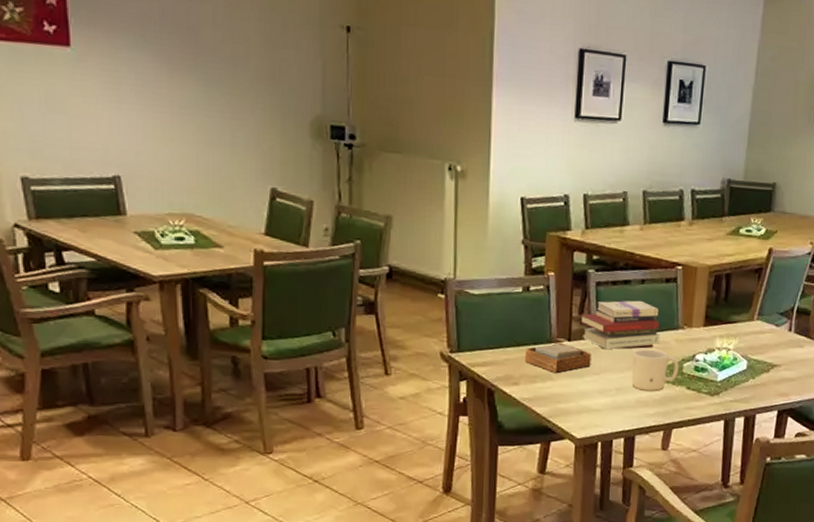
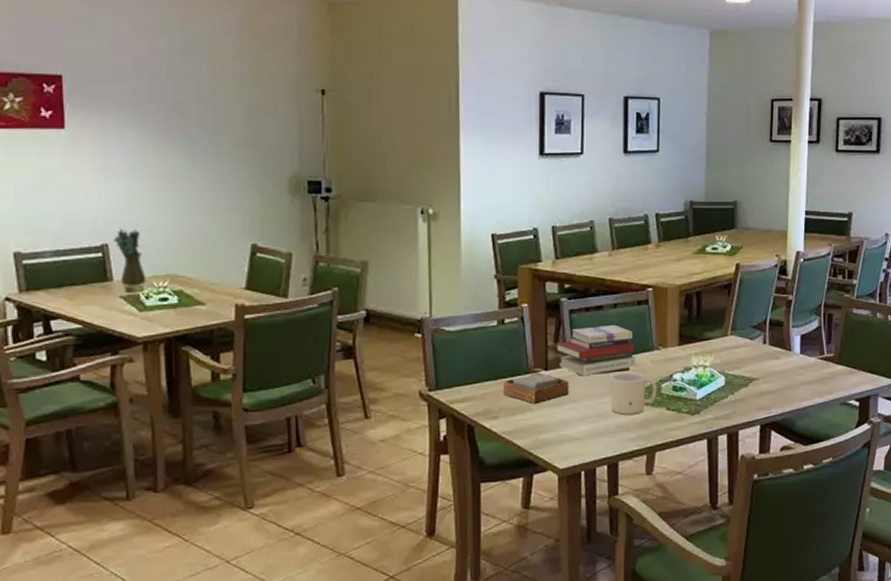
vase: none [126,158,162,230] -> present [113,227,147,293]

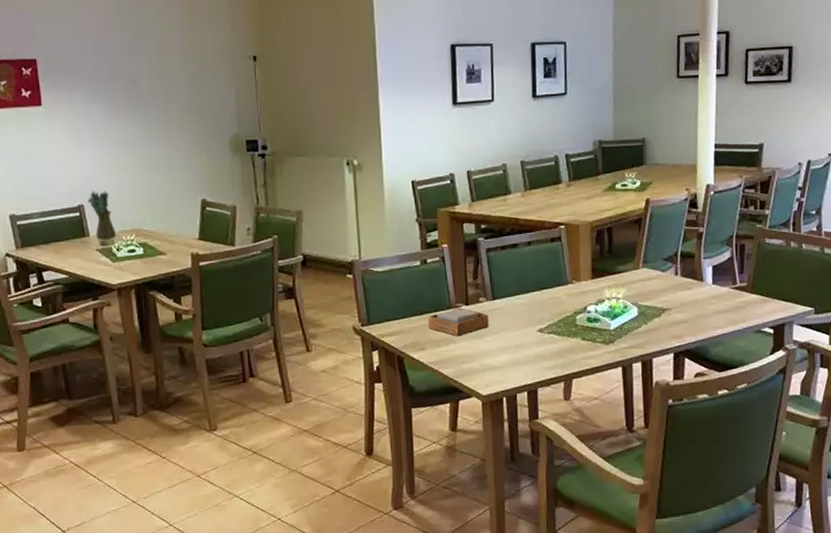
books: present [556,324,636,376] -> none [475,261,552,310]
mug: present [609,372,657,416] -> none [526,305,572,346]

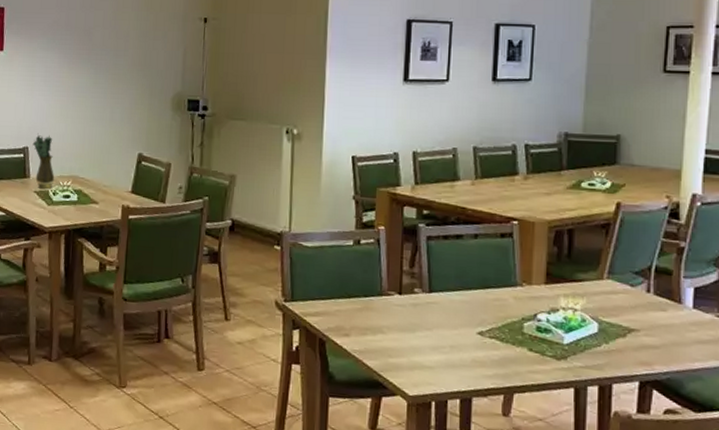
napkin holder: present [428,307,489,337] -> none [355,295,423,327]

